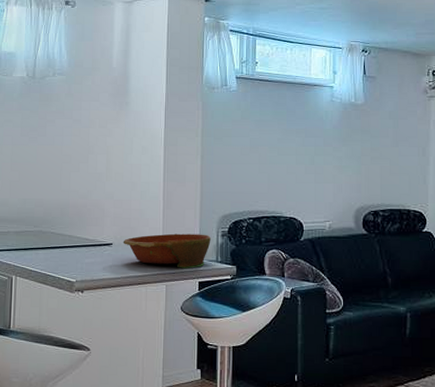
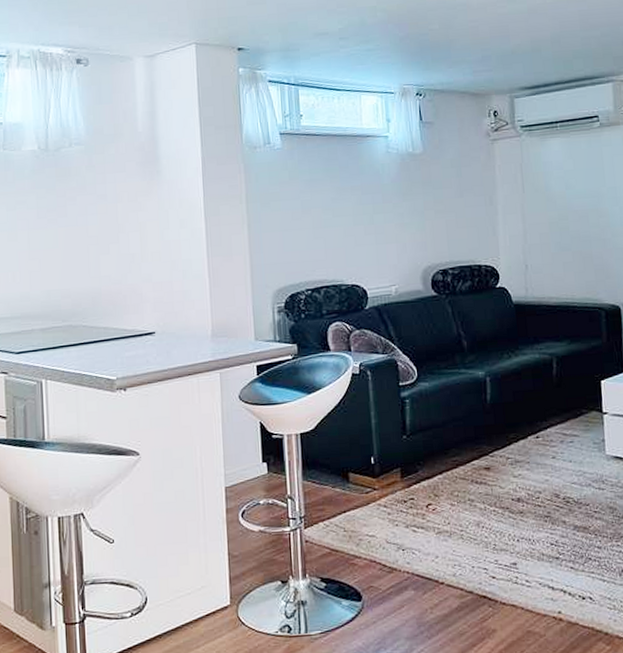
bowl: present [123,233,211,268] -> none [166,312,267,353]

